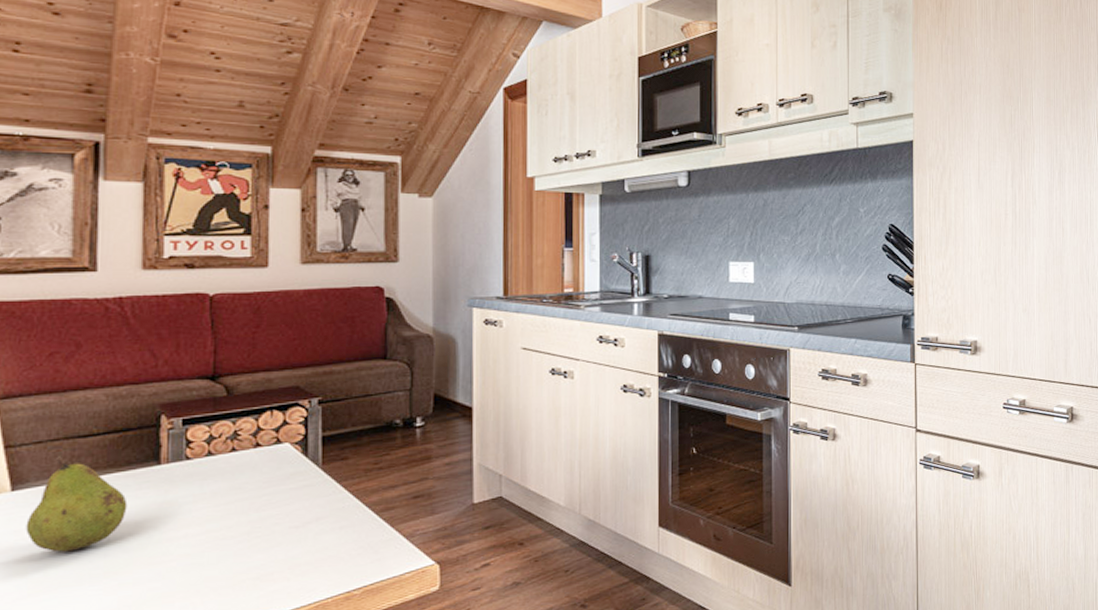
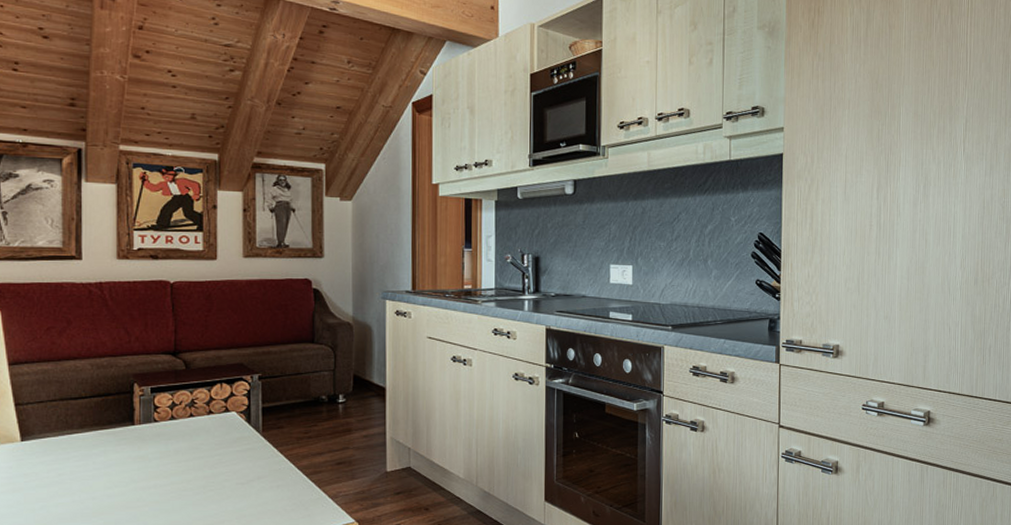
fruit: present [26,456,128,552] -> none [33,414,109,494]

